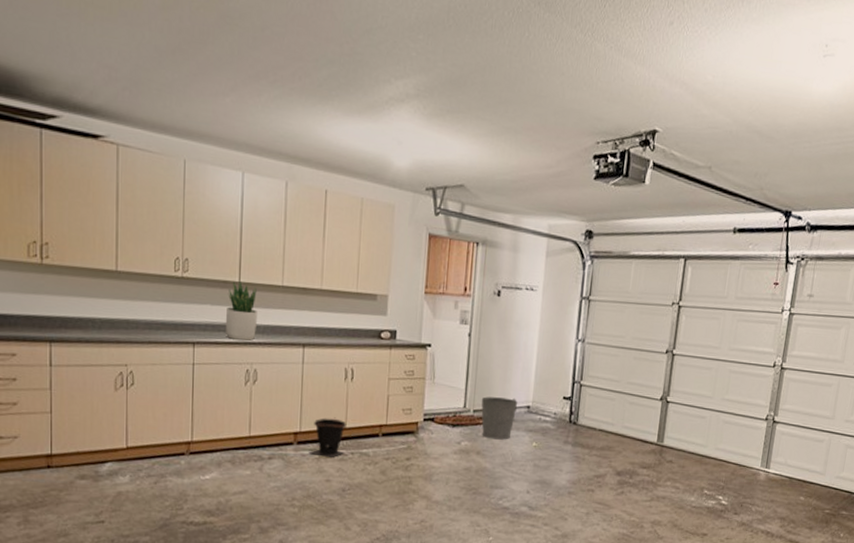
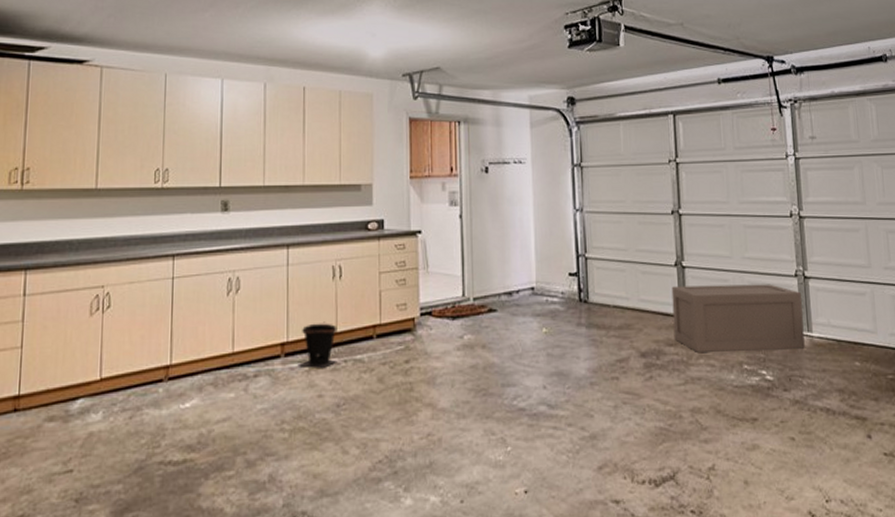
planter: present [225,281,257,341] -> none [205,186,239,247]
bucket: present [481,396,518,440] -> none [480,279,521,329]
wooden crate: none [648,418,767,483] -> present [671,284,805,354]

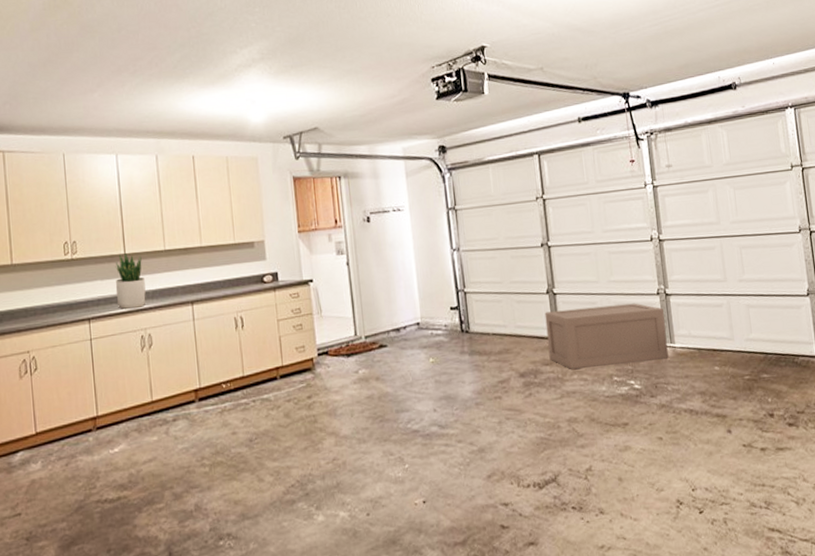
planter: none [205,186,239,247] -> present [115,253,146,309]
bucket: present [297,321,338,368] -> none [211,367,246,410]

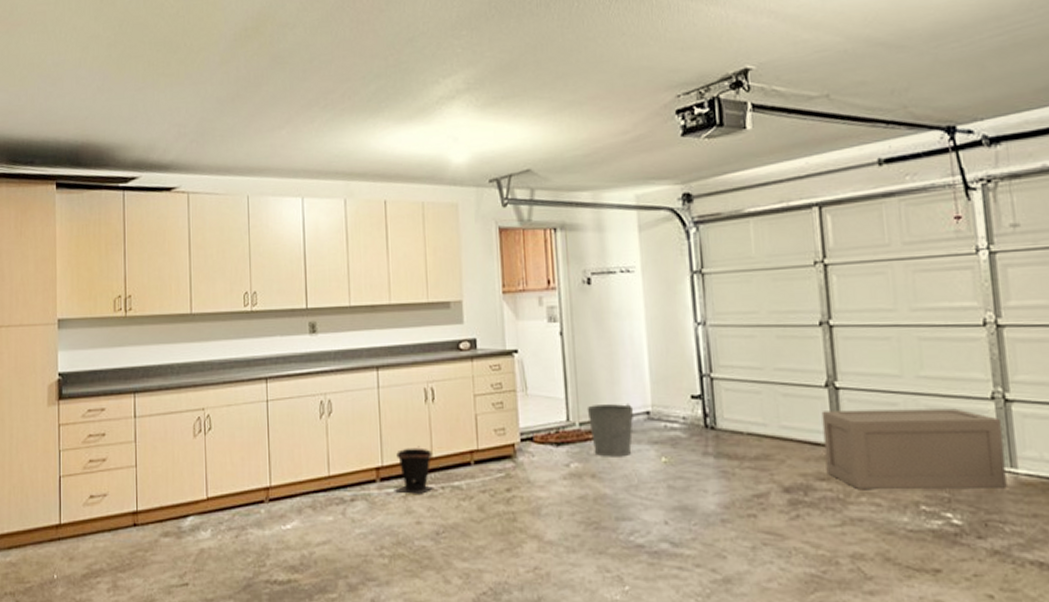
planter: present [115,253,146,309] -> none [295,308,327,370]
bucket: none [211,367,246,410] -> present [394,446,433,494]
bucket: none [370,317,407,363] -> present [587,402,634,457]

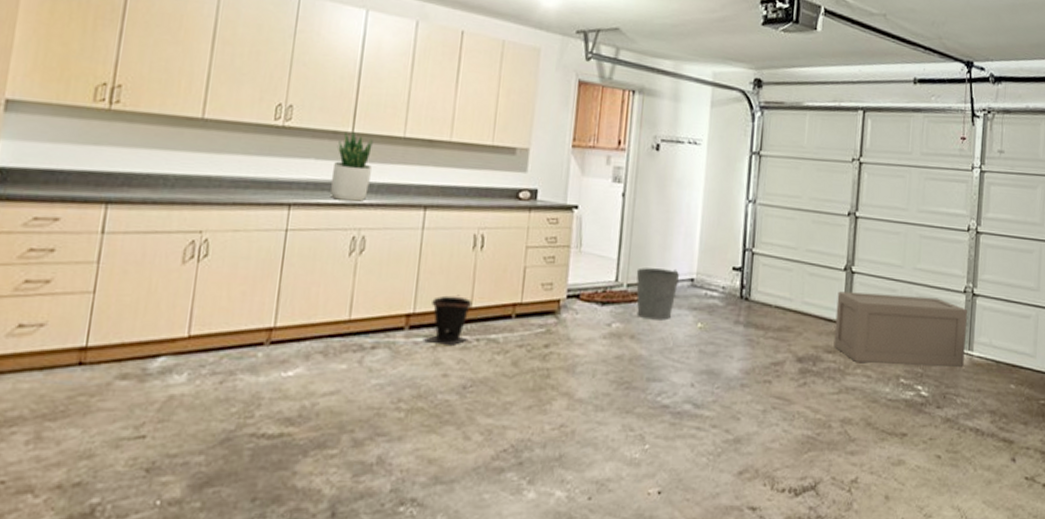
planter: none [295,308,327,370] -> present [330,131,373,202]

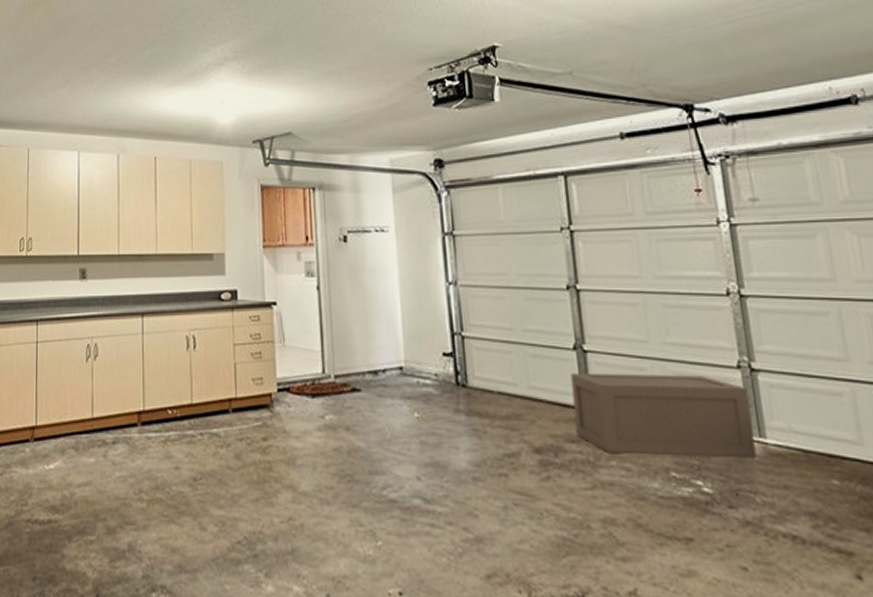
planter: present [330,131,373,202] -> none [66,255,96,314]
bucket: present [423,294,473,345] -> none [154,392,193,440]
bucket: present [636,268,680,321] -> none [342,357,388,411]

